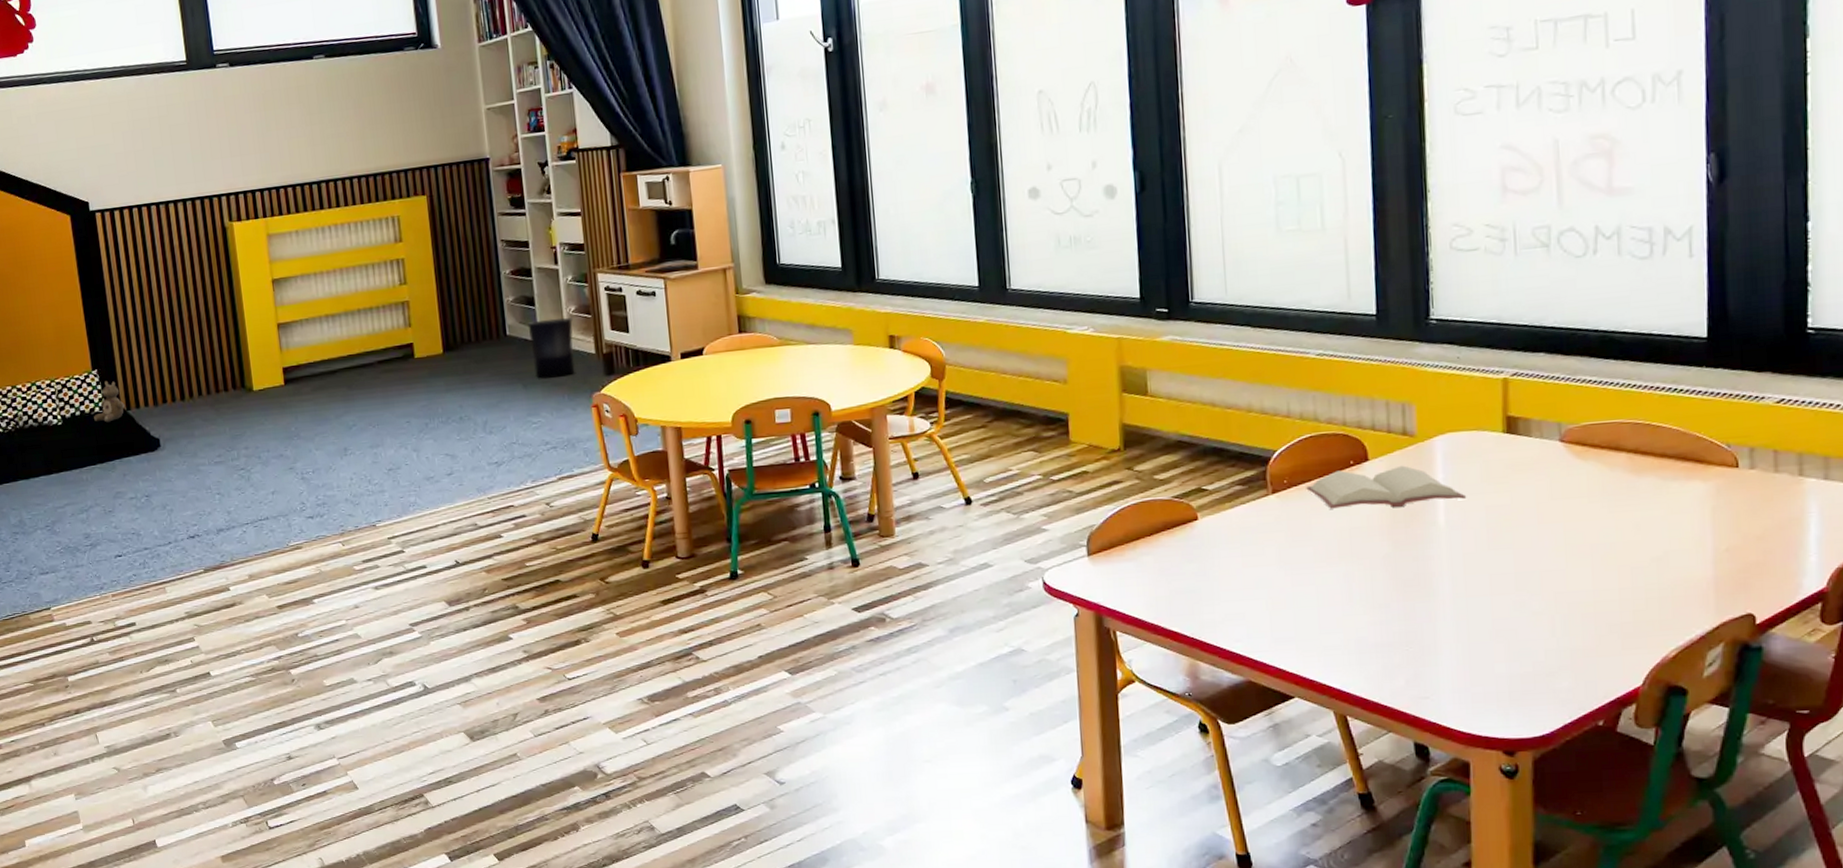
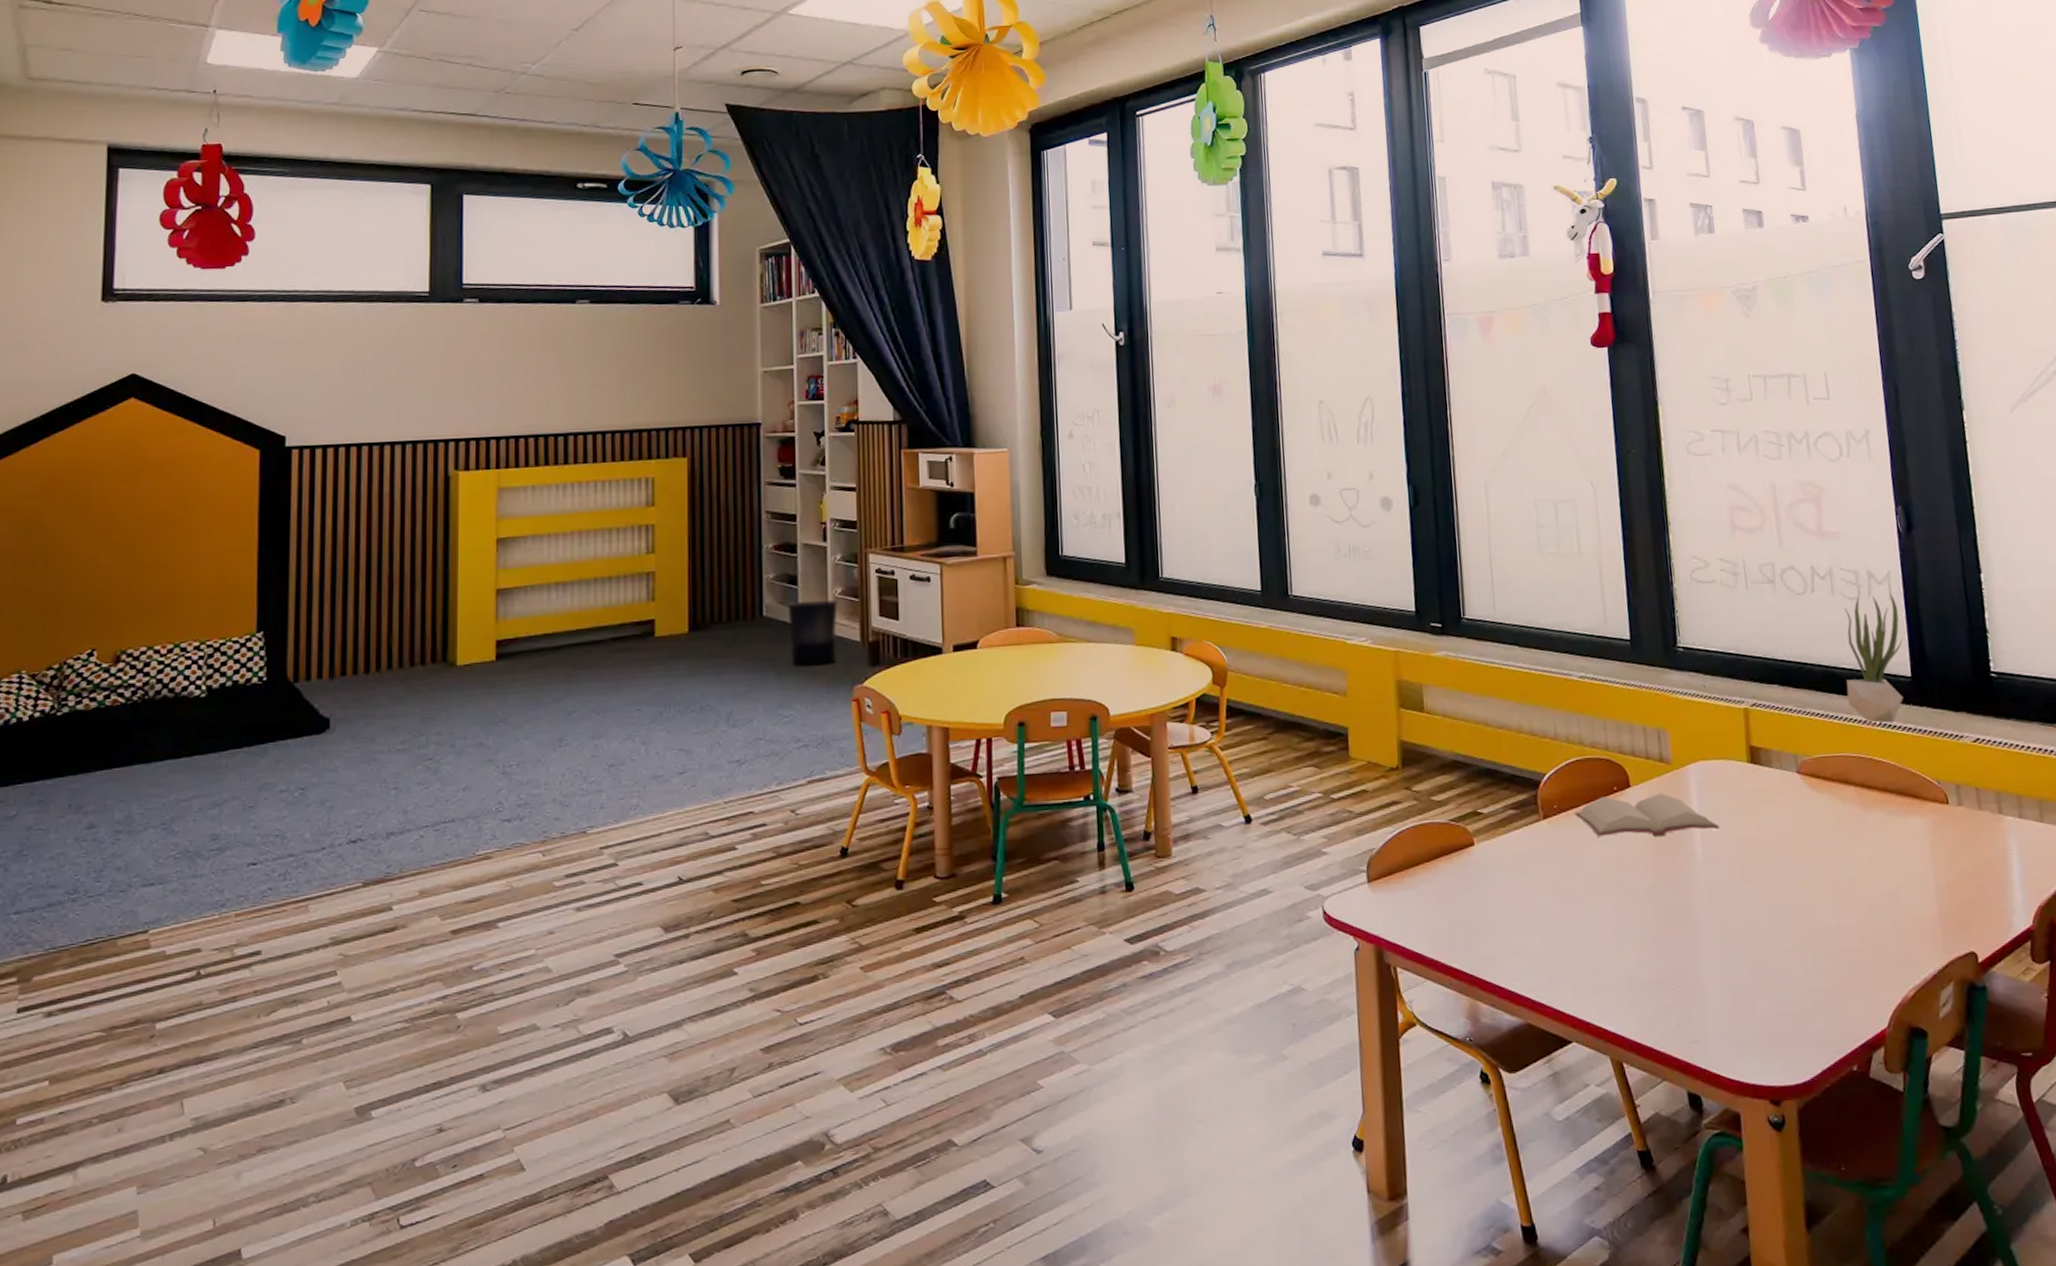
stuffed bear: present [94,380,125,423] -> none [249,646,292,697]
potted plant: none [1626,250,1701,388] -> present [1844,594,1903,723]

